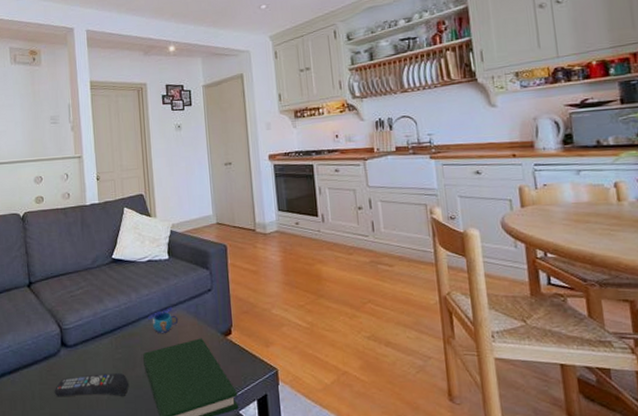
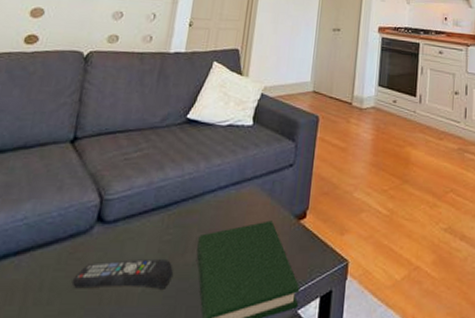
mug: present [148,306,179,333] -> none [214,180,250,212]

